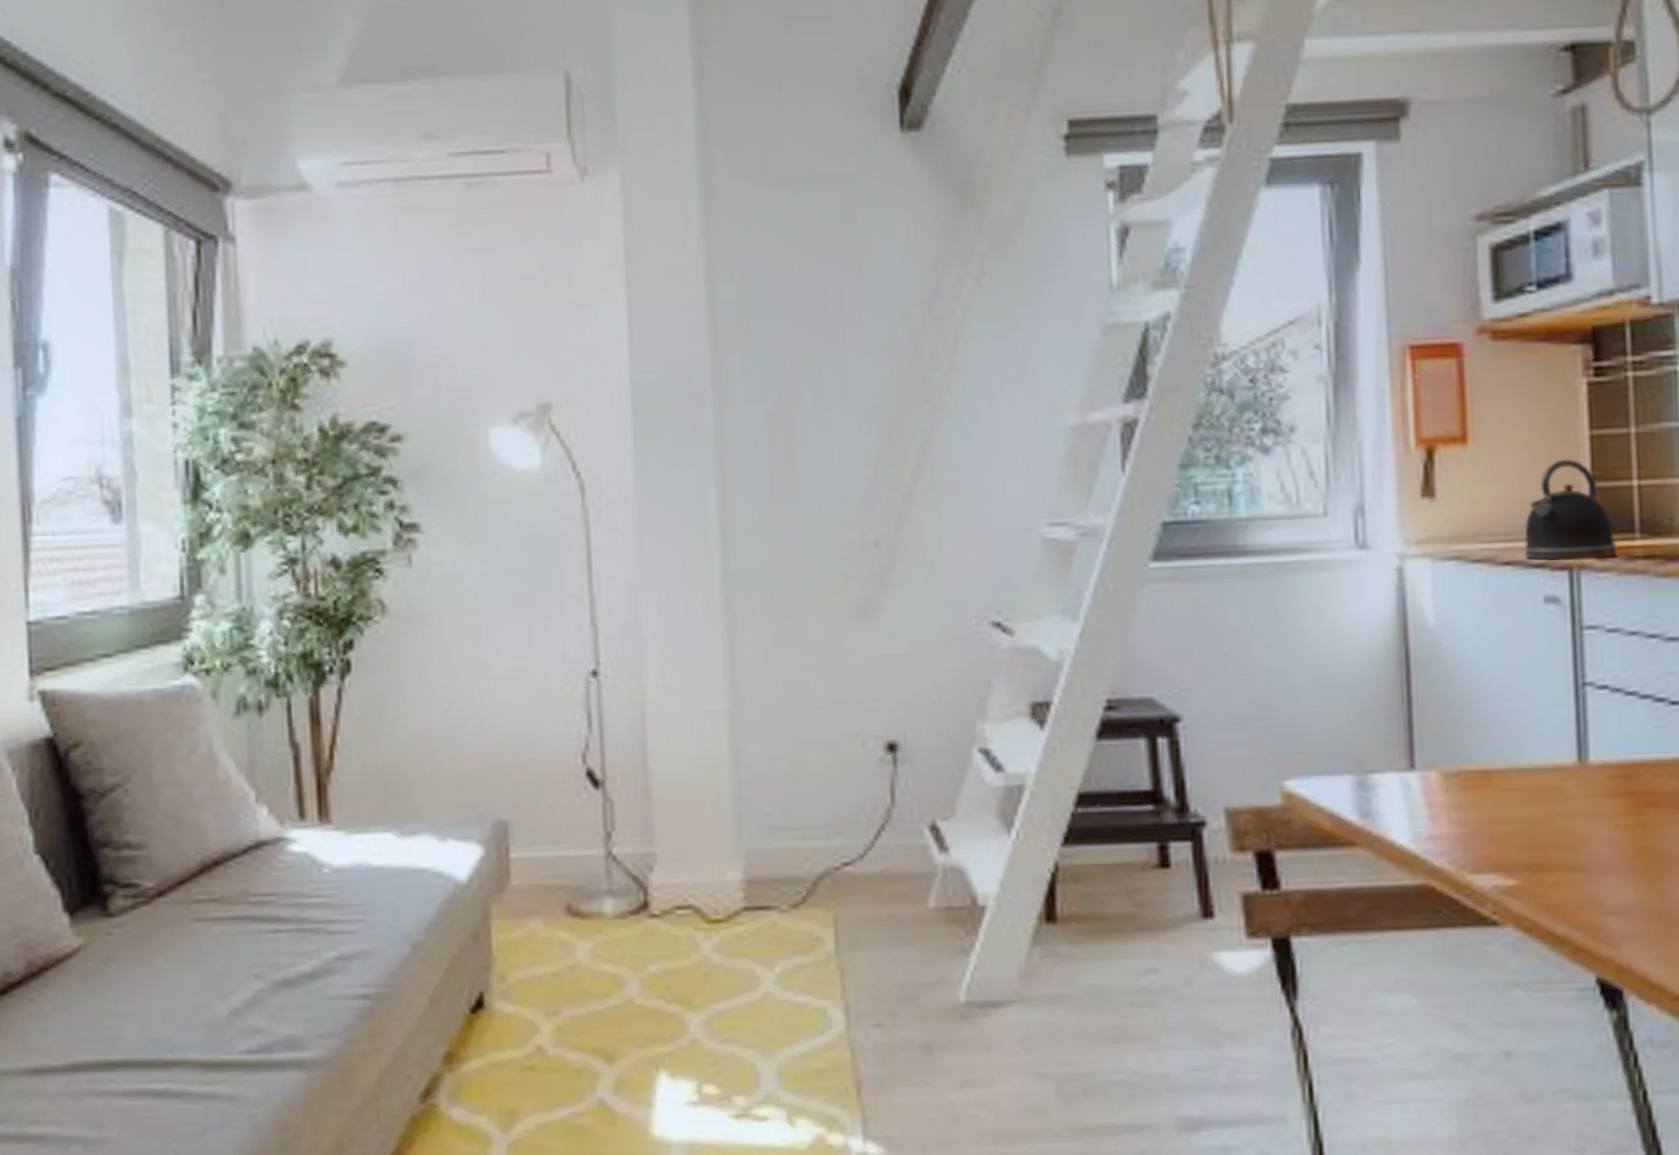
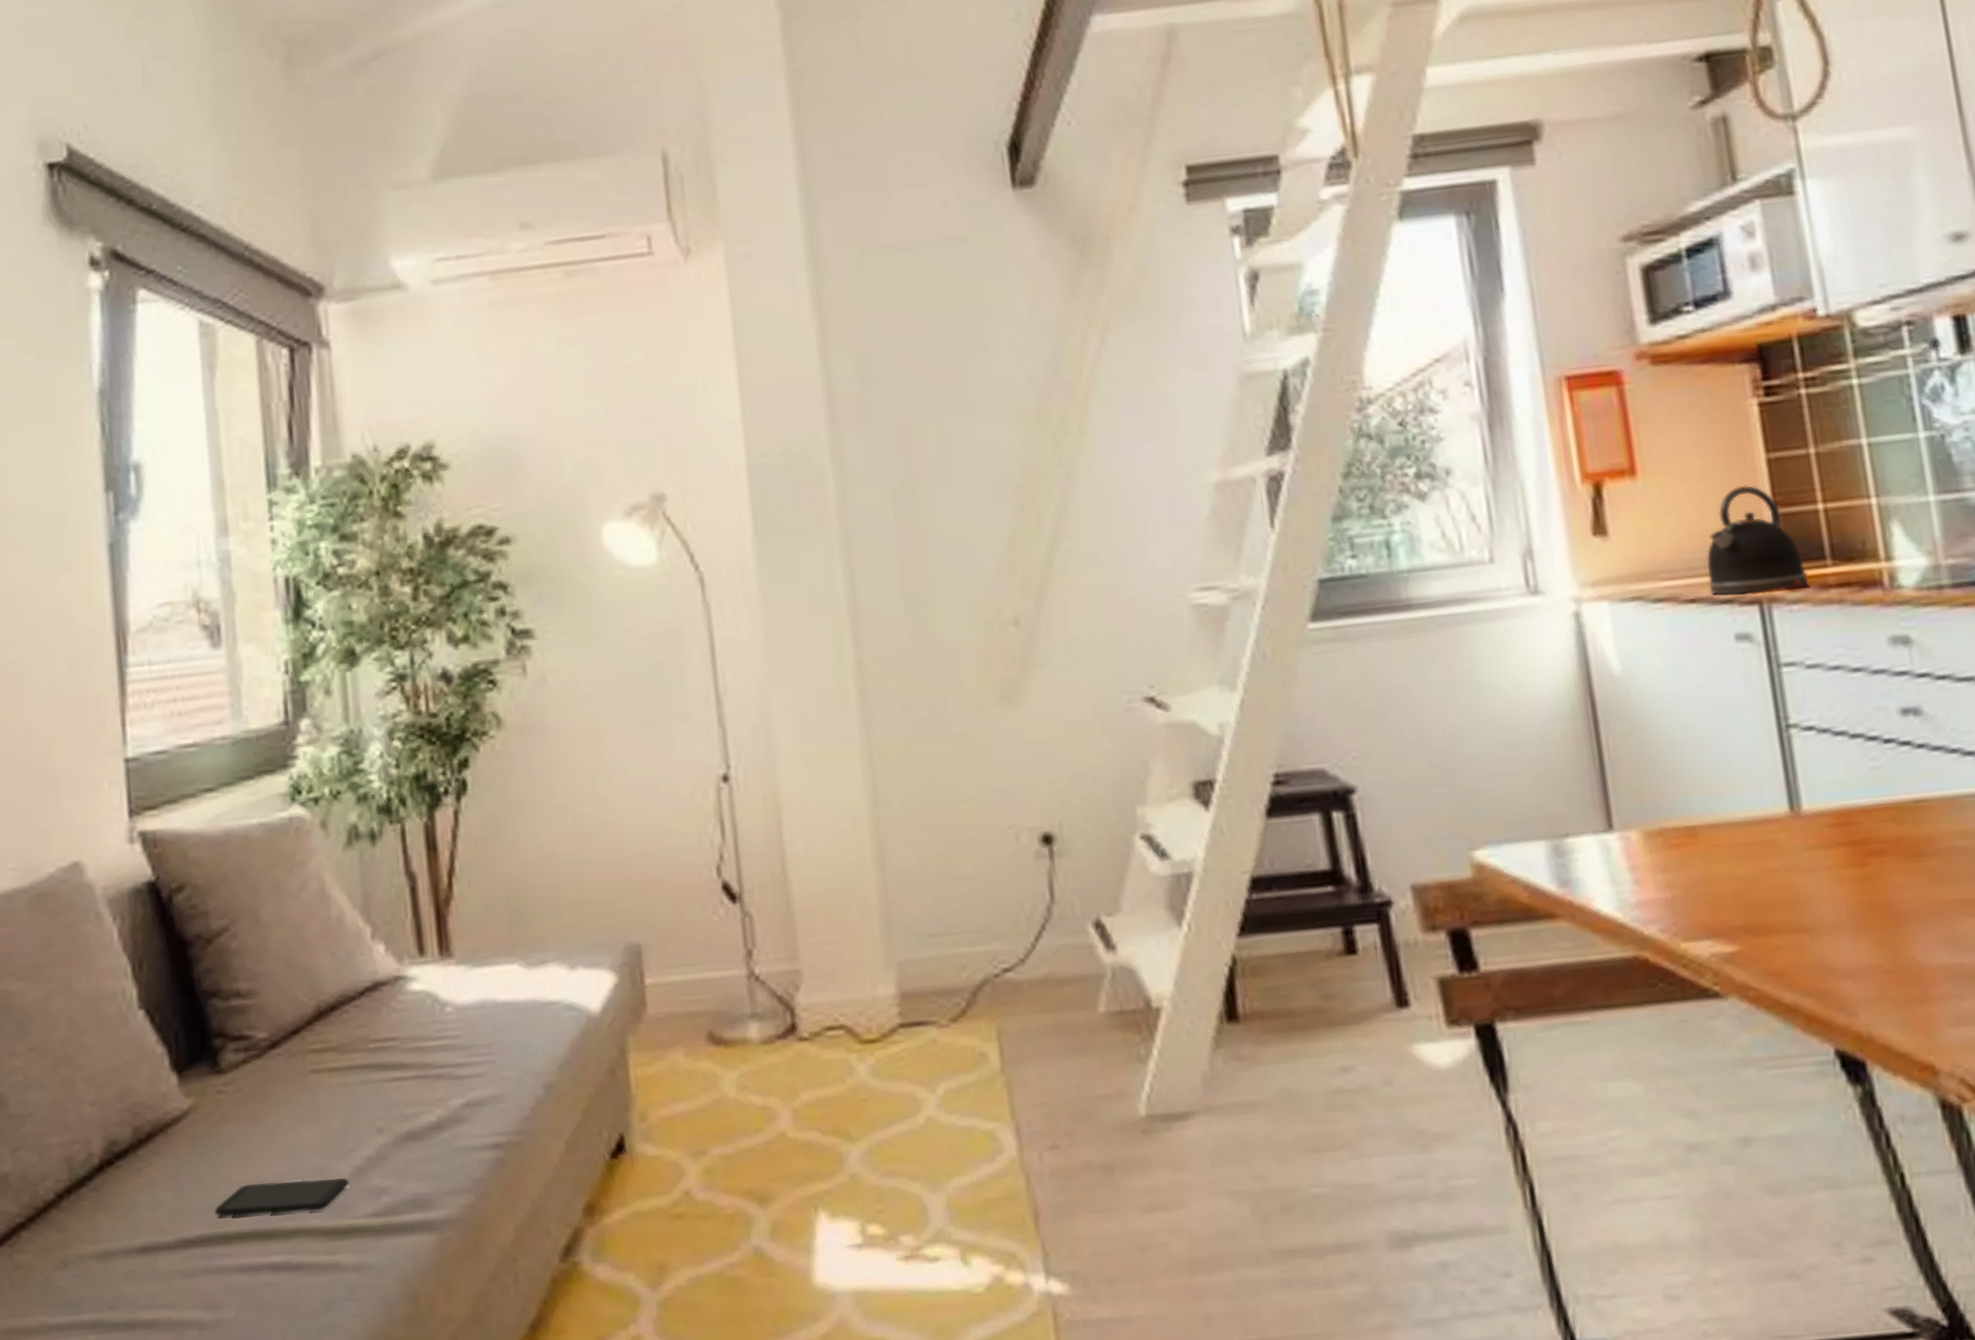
mobile phone: none [100,1016,227,1046] -> present [214,1177,349,1217]

